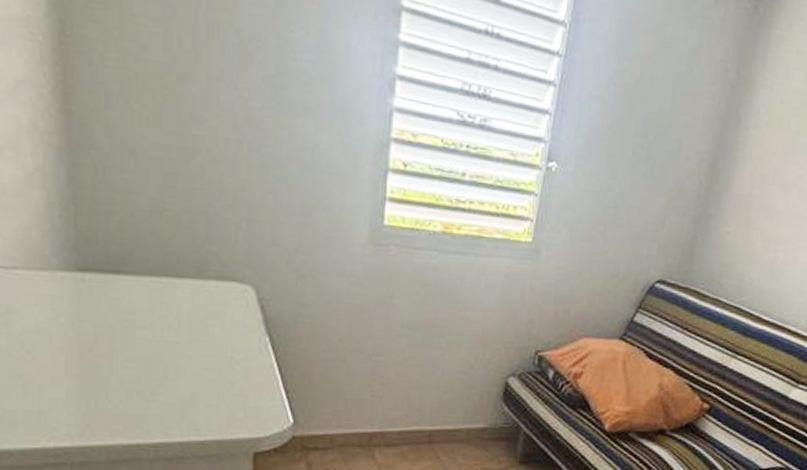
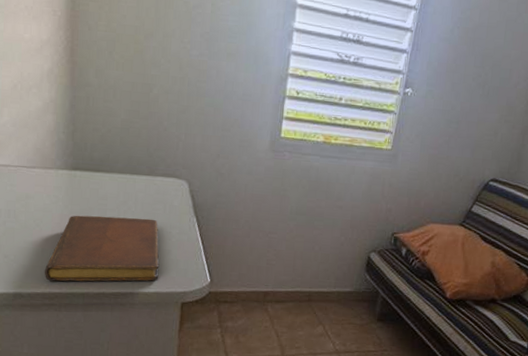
notebook: none [43,336,219,432] -> present [44,215,160,282]

